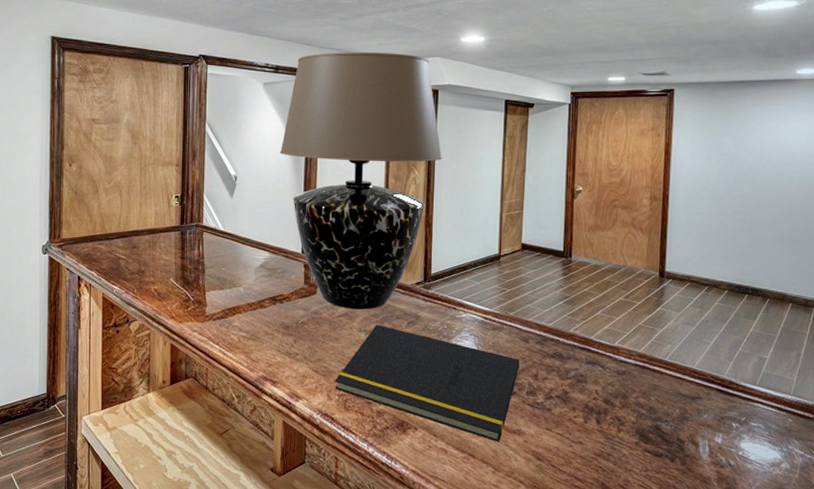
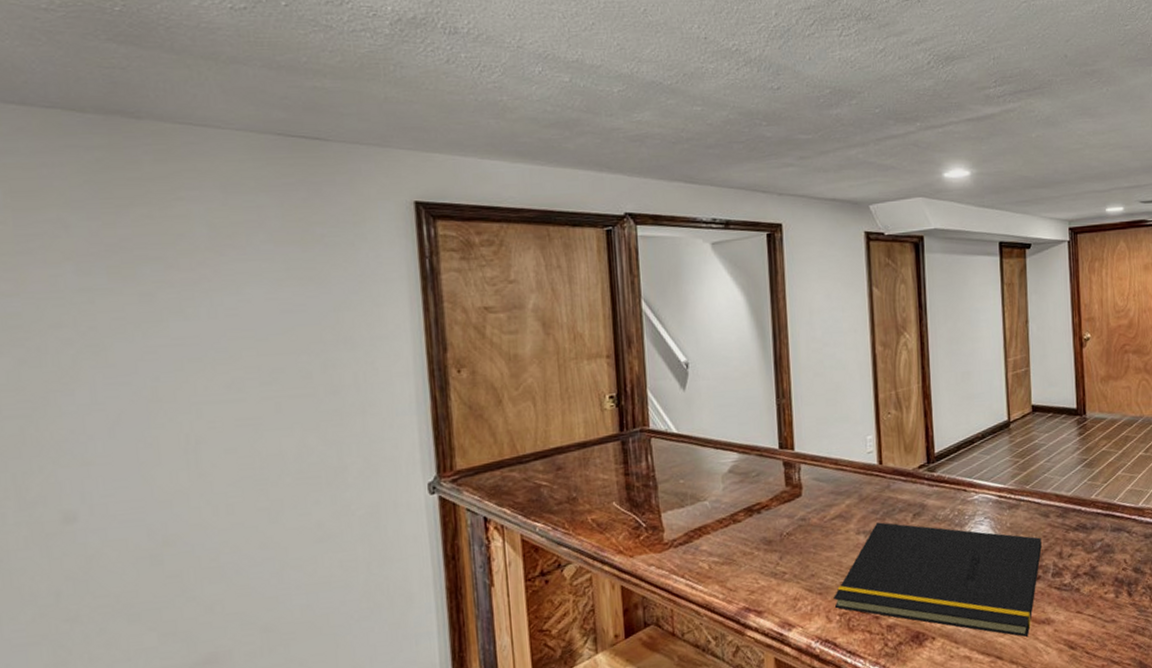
table lamp: present [279,52,443,310] -> none [740,195,936,509]

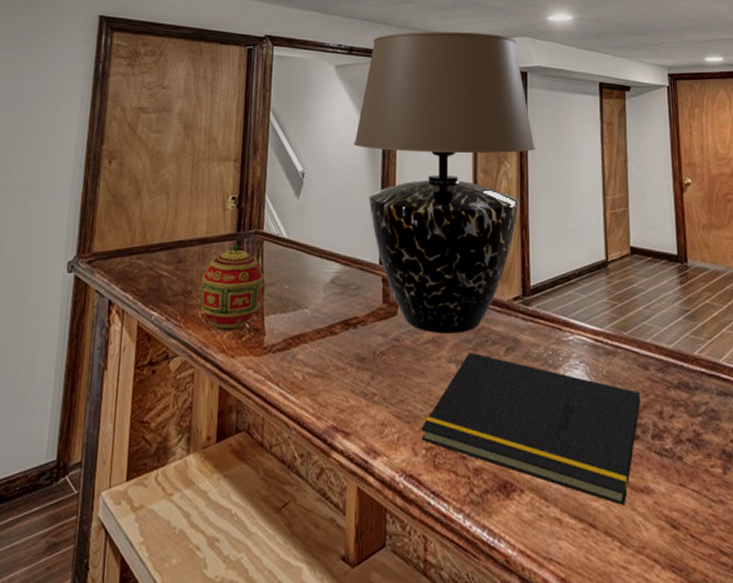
decorative egg: none [585,444,657,534] -> present [199,244,264,332]
table lamp: none [740,195,936,509] -> present [353,32,536,334]

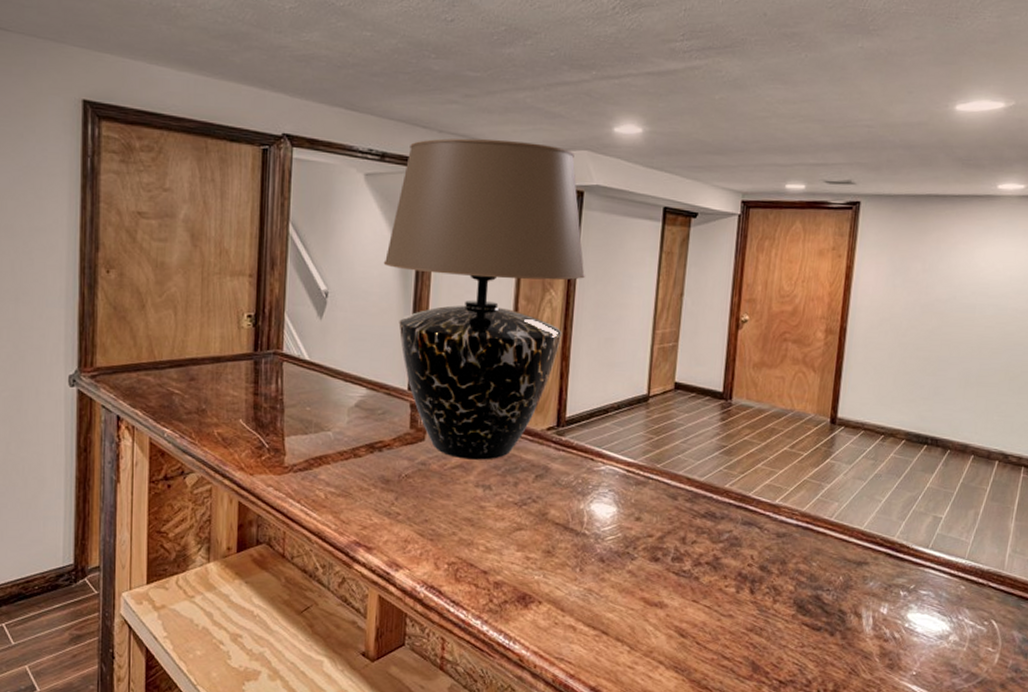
decorative egg: present [199,244,264,332] -> none [214,364,284,451]
notepad: present [421,352,640,506] -> none [444,478,666,618]

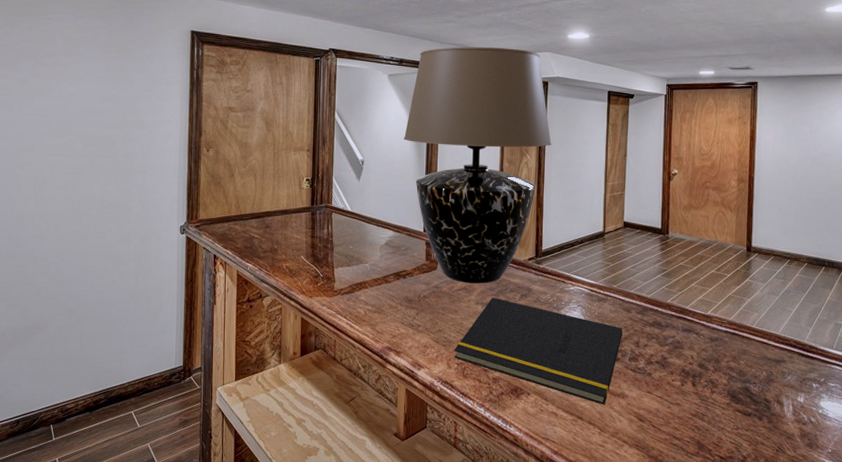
notepad: none [444,478,666,618] -> present [454,297,623,406]

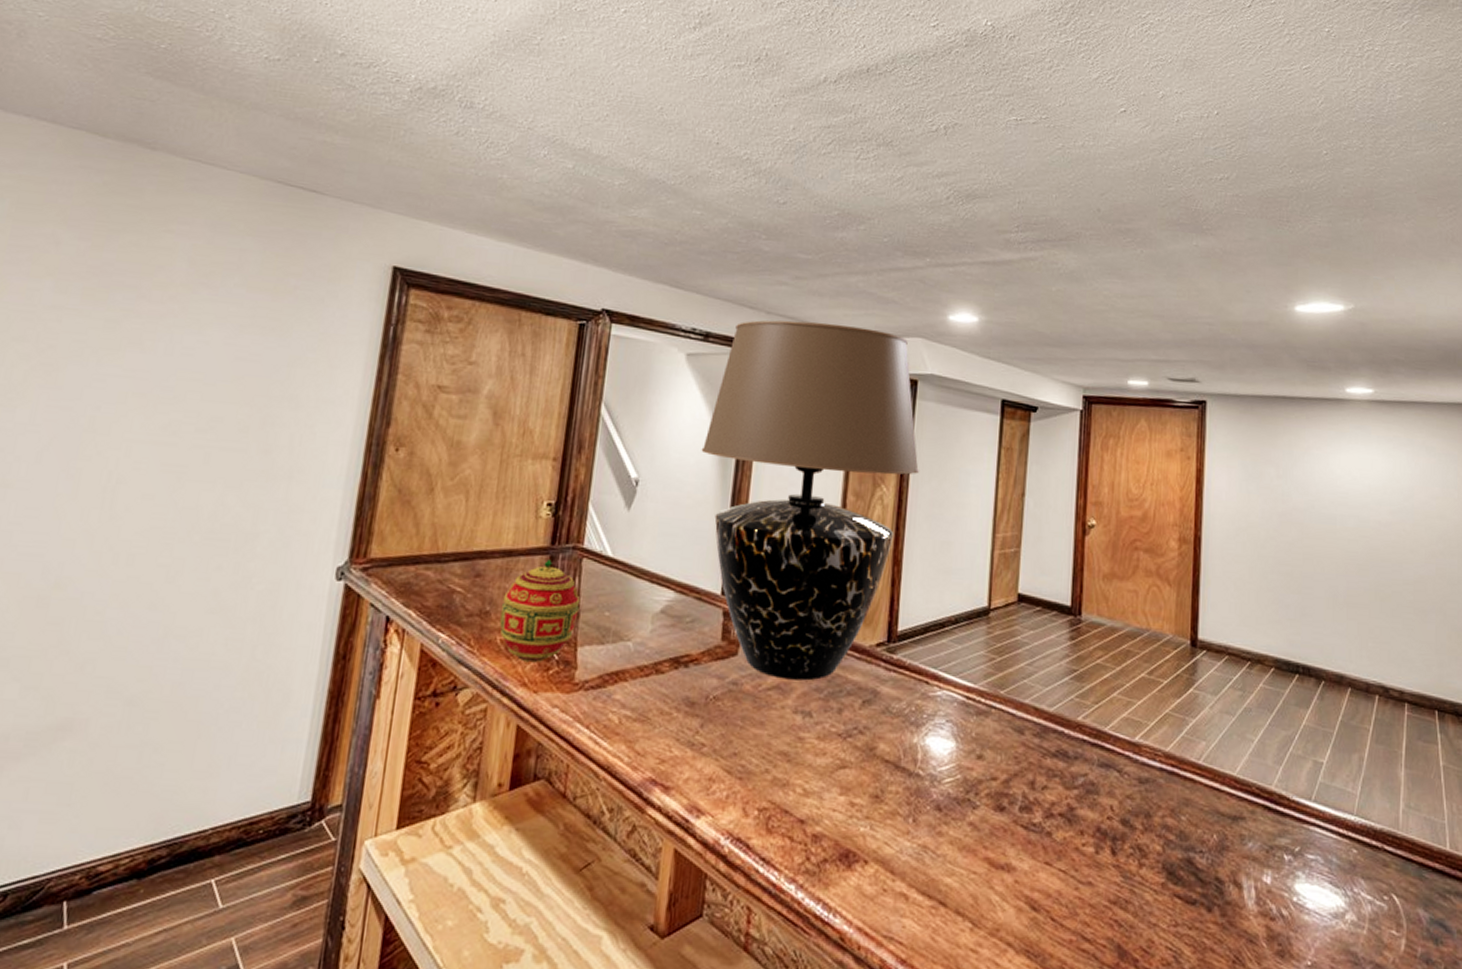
decorative egg: none [283,215,333,280] -> present [499,559,581,663]
notepad: present [454,297,623,406] -> none [754,703,1011,884]

